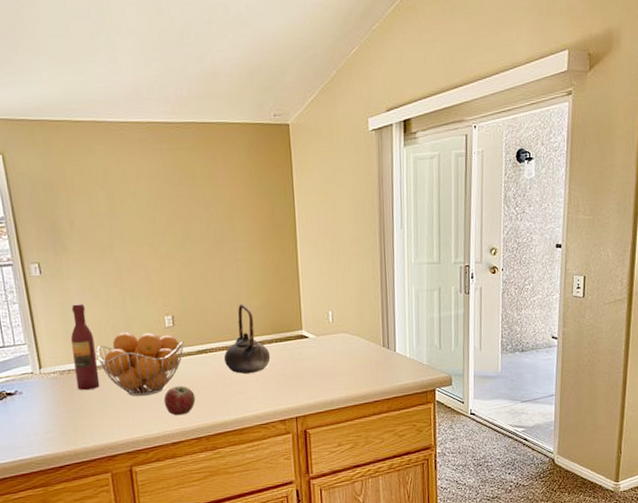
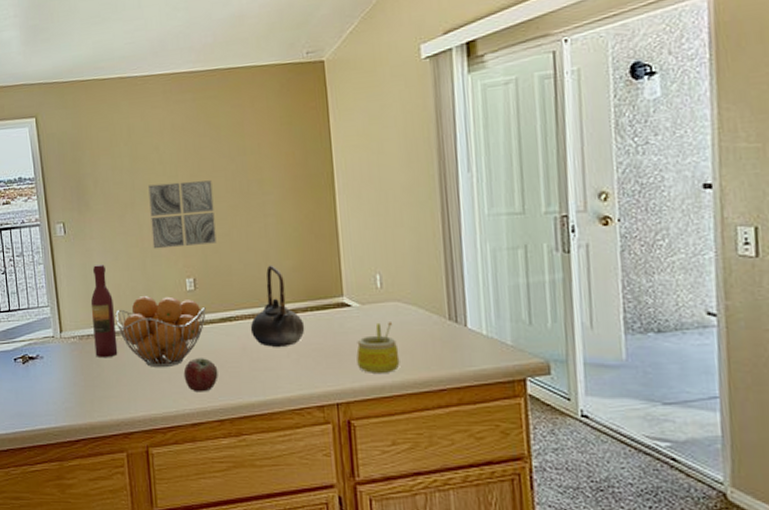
wall art: none [126,227,193,289] -> present [148,180,217,249]
mug: none [312,349,346,391] -> present [356,322,400,373]

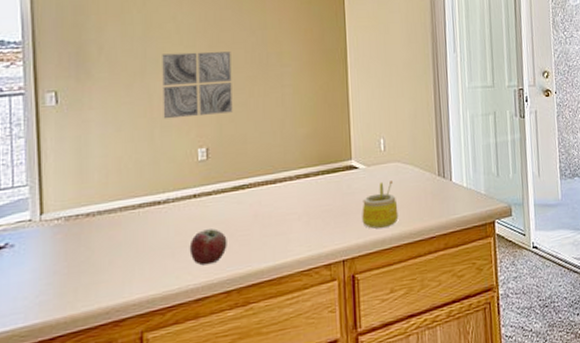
wine bottle: present [90,264,118,357] -> none [83,136,113,239]
fruit basket: present [115,296,206,368] -> none [113,167,218,244]
teapot: present [250,265,305,348] -> none [263,132,316,212]

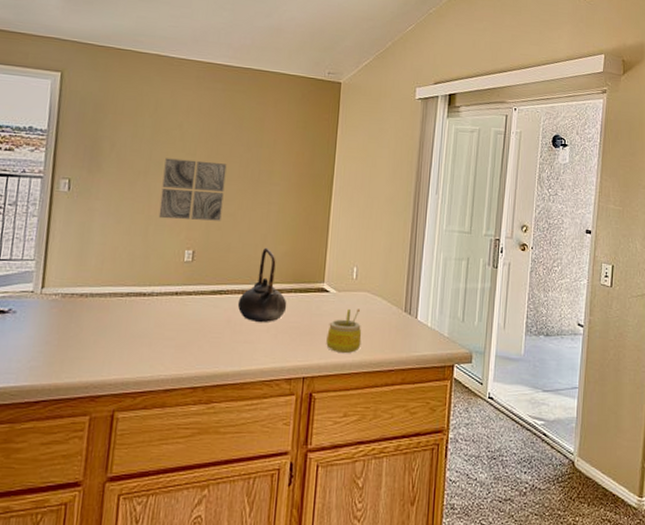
apple: present [189,228,227,266] -> none [165,326,200,360]
teapot: none [263,132,316,212] -> present [237,247,287,323]

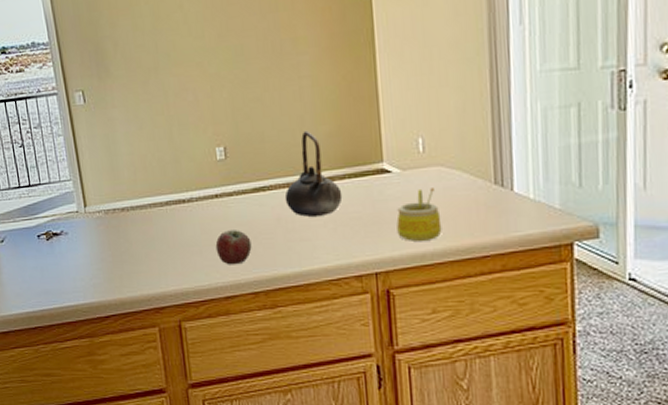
wall art: present [158,158,227,221] -> none [173,40,248,117]
apple: none [165,326,200,360] -> present [215,230,252,265]

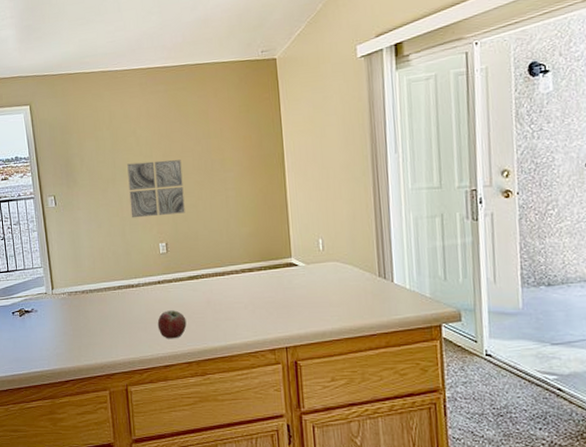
wall art: none [173,40,248,117] -> present [127,160,185,218]
teapot: present [284,130,343,218] -> none [213,231,260,301]
mug: present [396,188,442,241] -> none [302,279,338,322]

